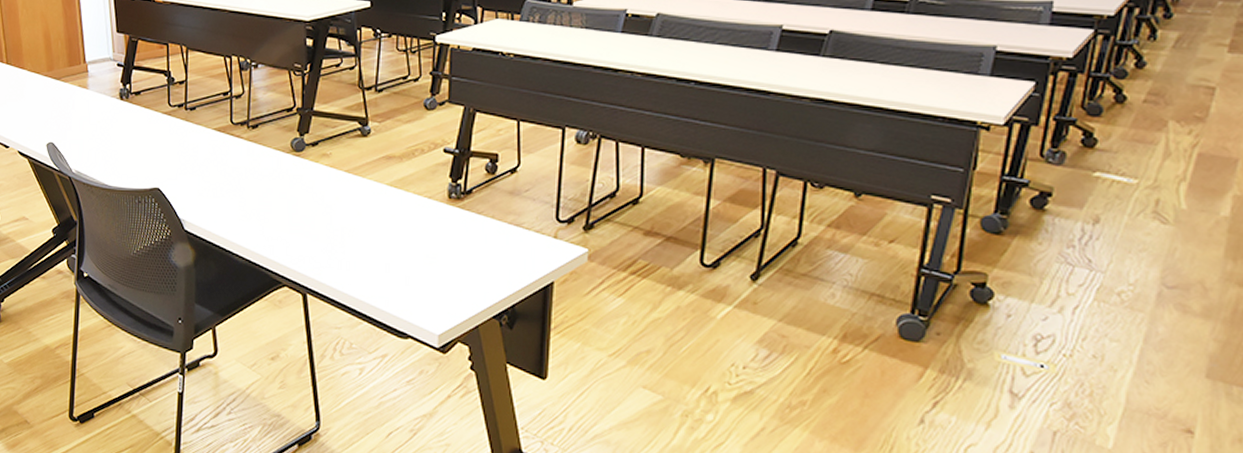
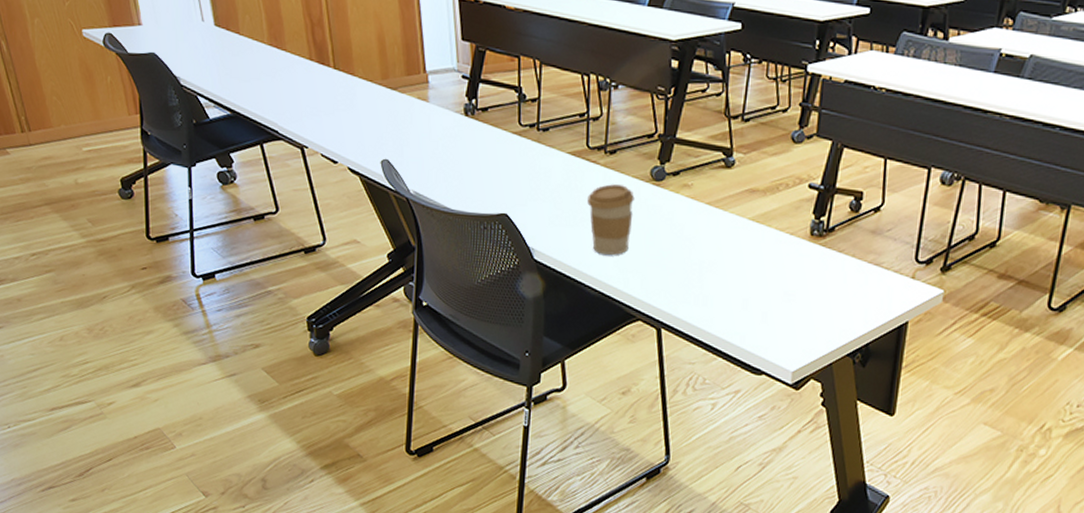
coffee cup: none [233,156,276,224] -> present [587,184,634,255]

